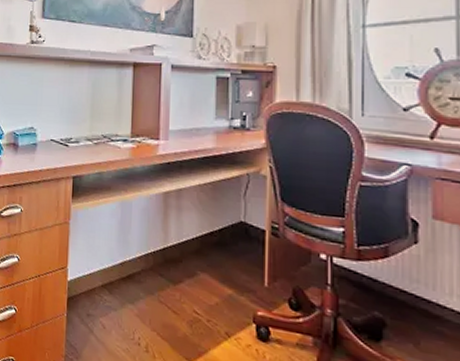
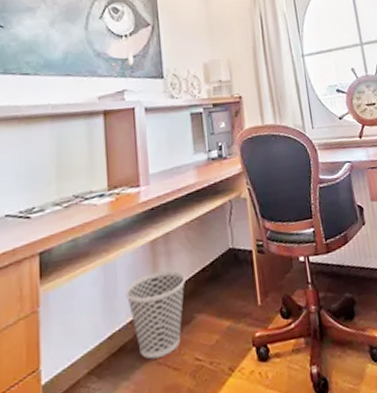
wastebasket: none [137,221,194,298] -> present [125,270,187,360]

